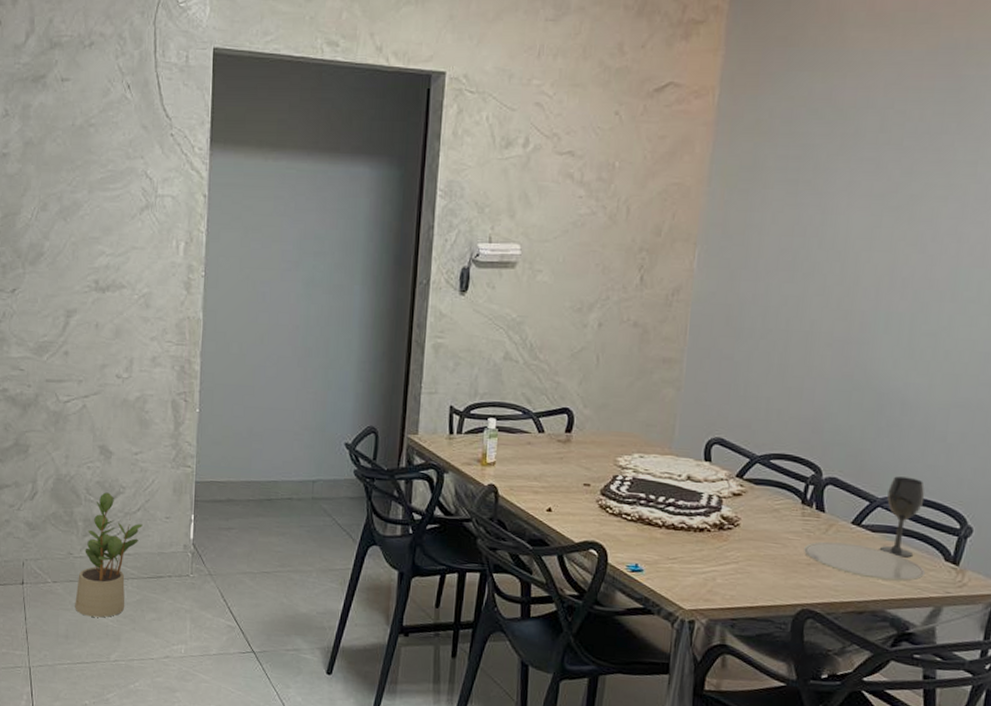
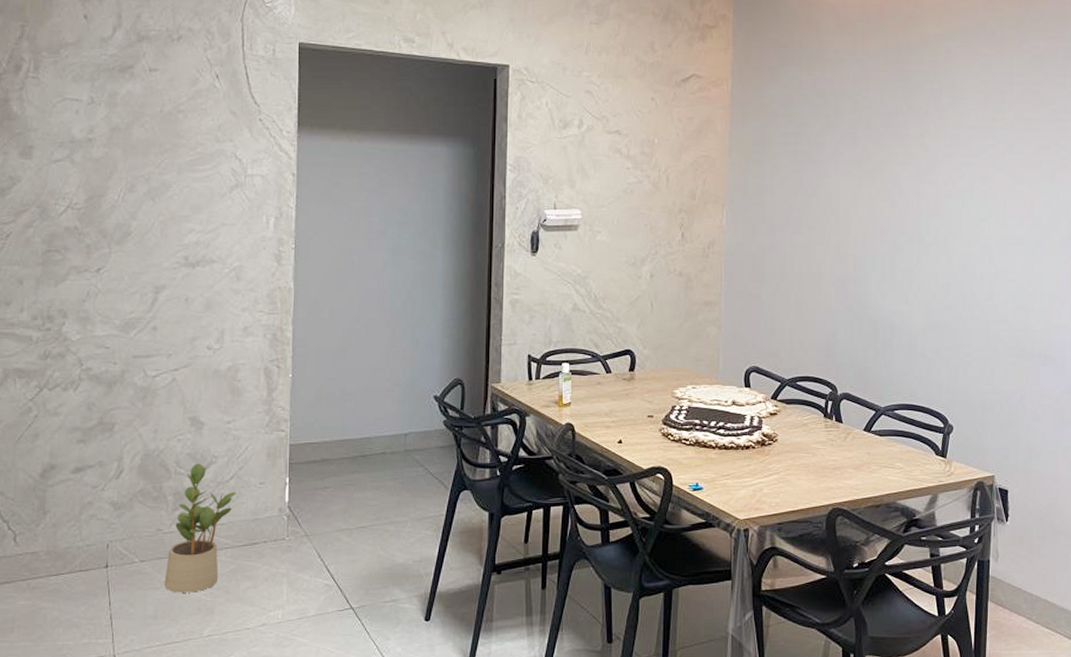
plate: present [804,541,926,582] -> none [830,447,923,476]
wine glass: present [880,476,925,558] -> none [887,388,916,455]

